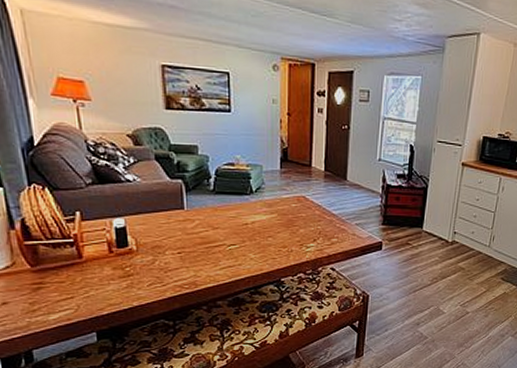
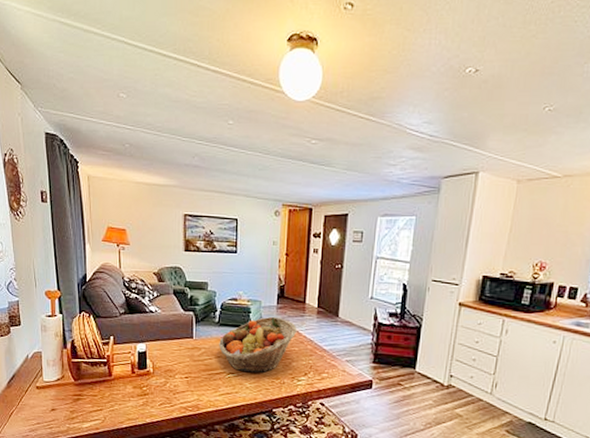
fruit basket: none [216,181,304,243] -> present [219,316,297,373]

